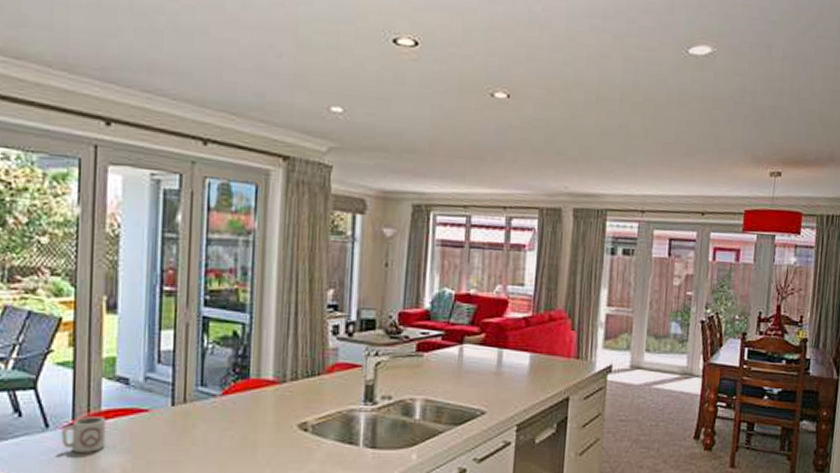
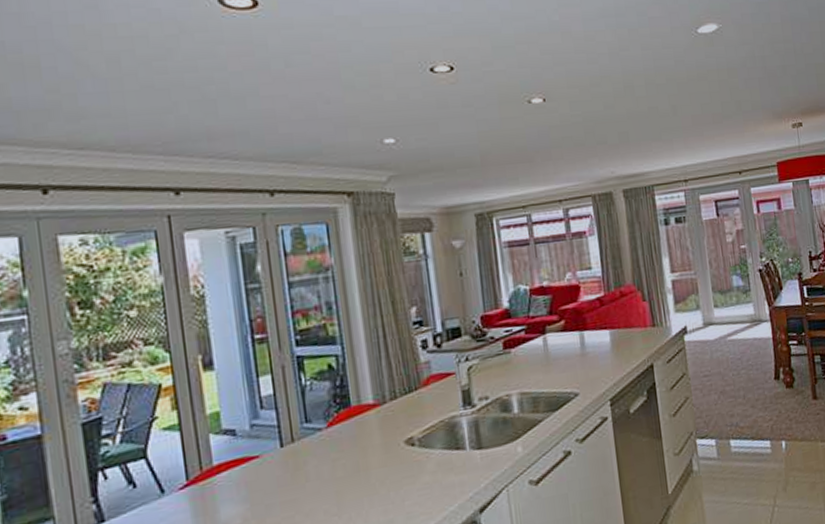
cup: present [61,416,107,454] -> none [178,471,223,512]

